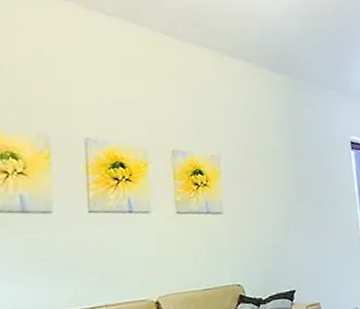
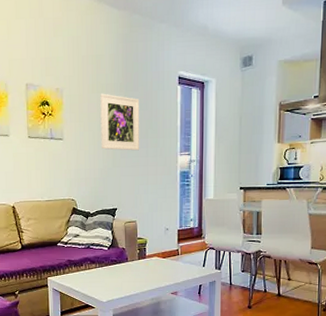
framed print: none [265,159,317,222] -> present [100,93,140,151]

